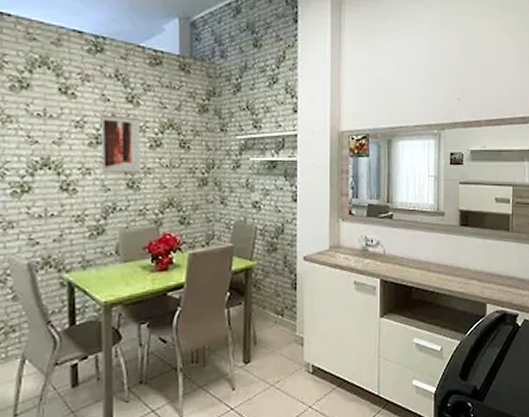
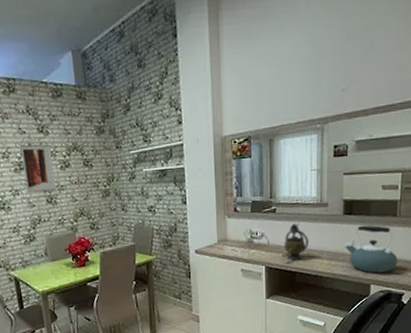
teapot: none [397,232,425,274] -> present [281,223,308,261]
kettle: none [460,238,511,291] -> present [344,225,398,274]

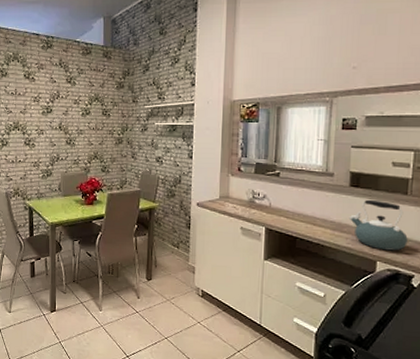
wall art: present [20,144,56,193] -> none [50,92,76,134]
teapot: present [281,223,308,261] -> none [282,189,312,226]

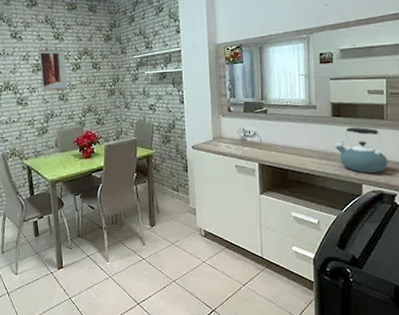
wall art: none [50,92,76,134] -> present [38,49,67,91]

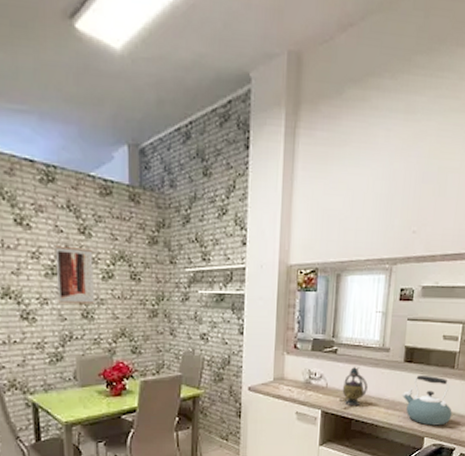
teapot: none [273,124,299,159] -> present [339,367,368,407]

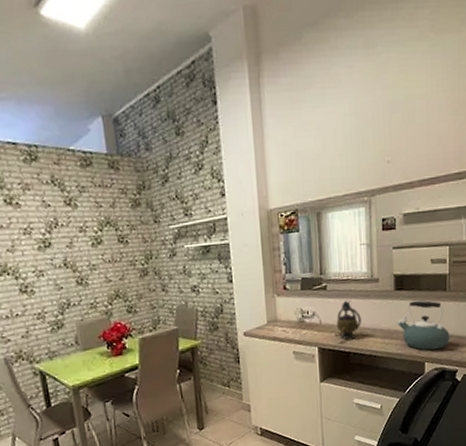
wall art: present [55,245,94,305] -> none [44,218,87,274]

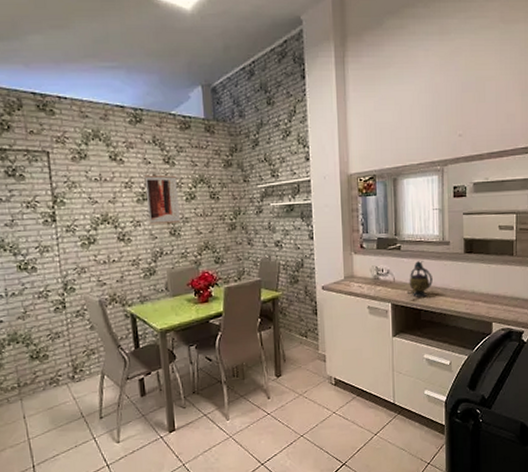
wall art: none [44,218,87,274] -> present [144,174,180,225]
kettle: present [396,300,450,351] -> none [466,263,516,311]

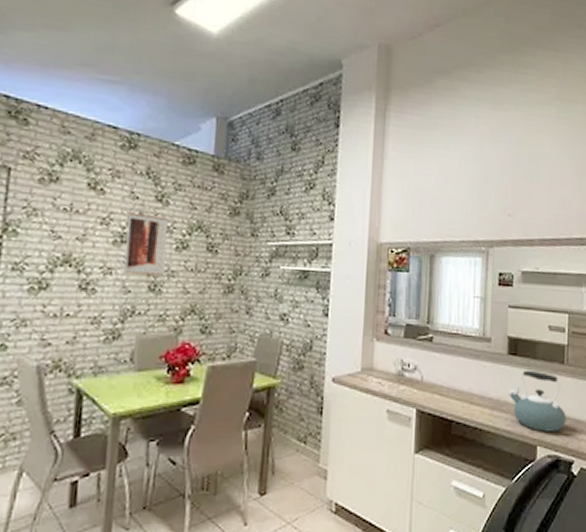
teapot: present [407,261,433,298] -> none [436,358,468,406]
kettle: none [466,263,516,311] -> present [507,370,566,432]

